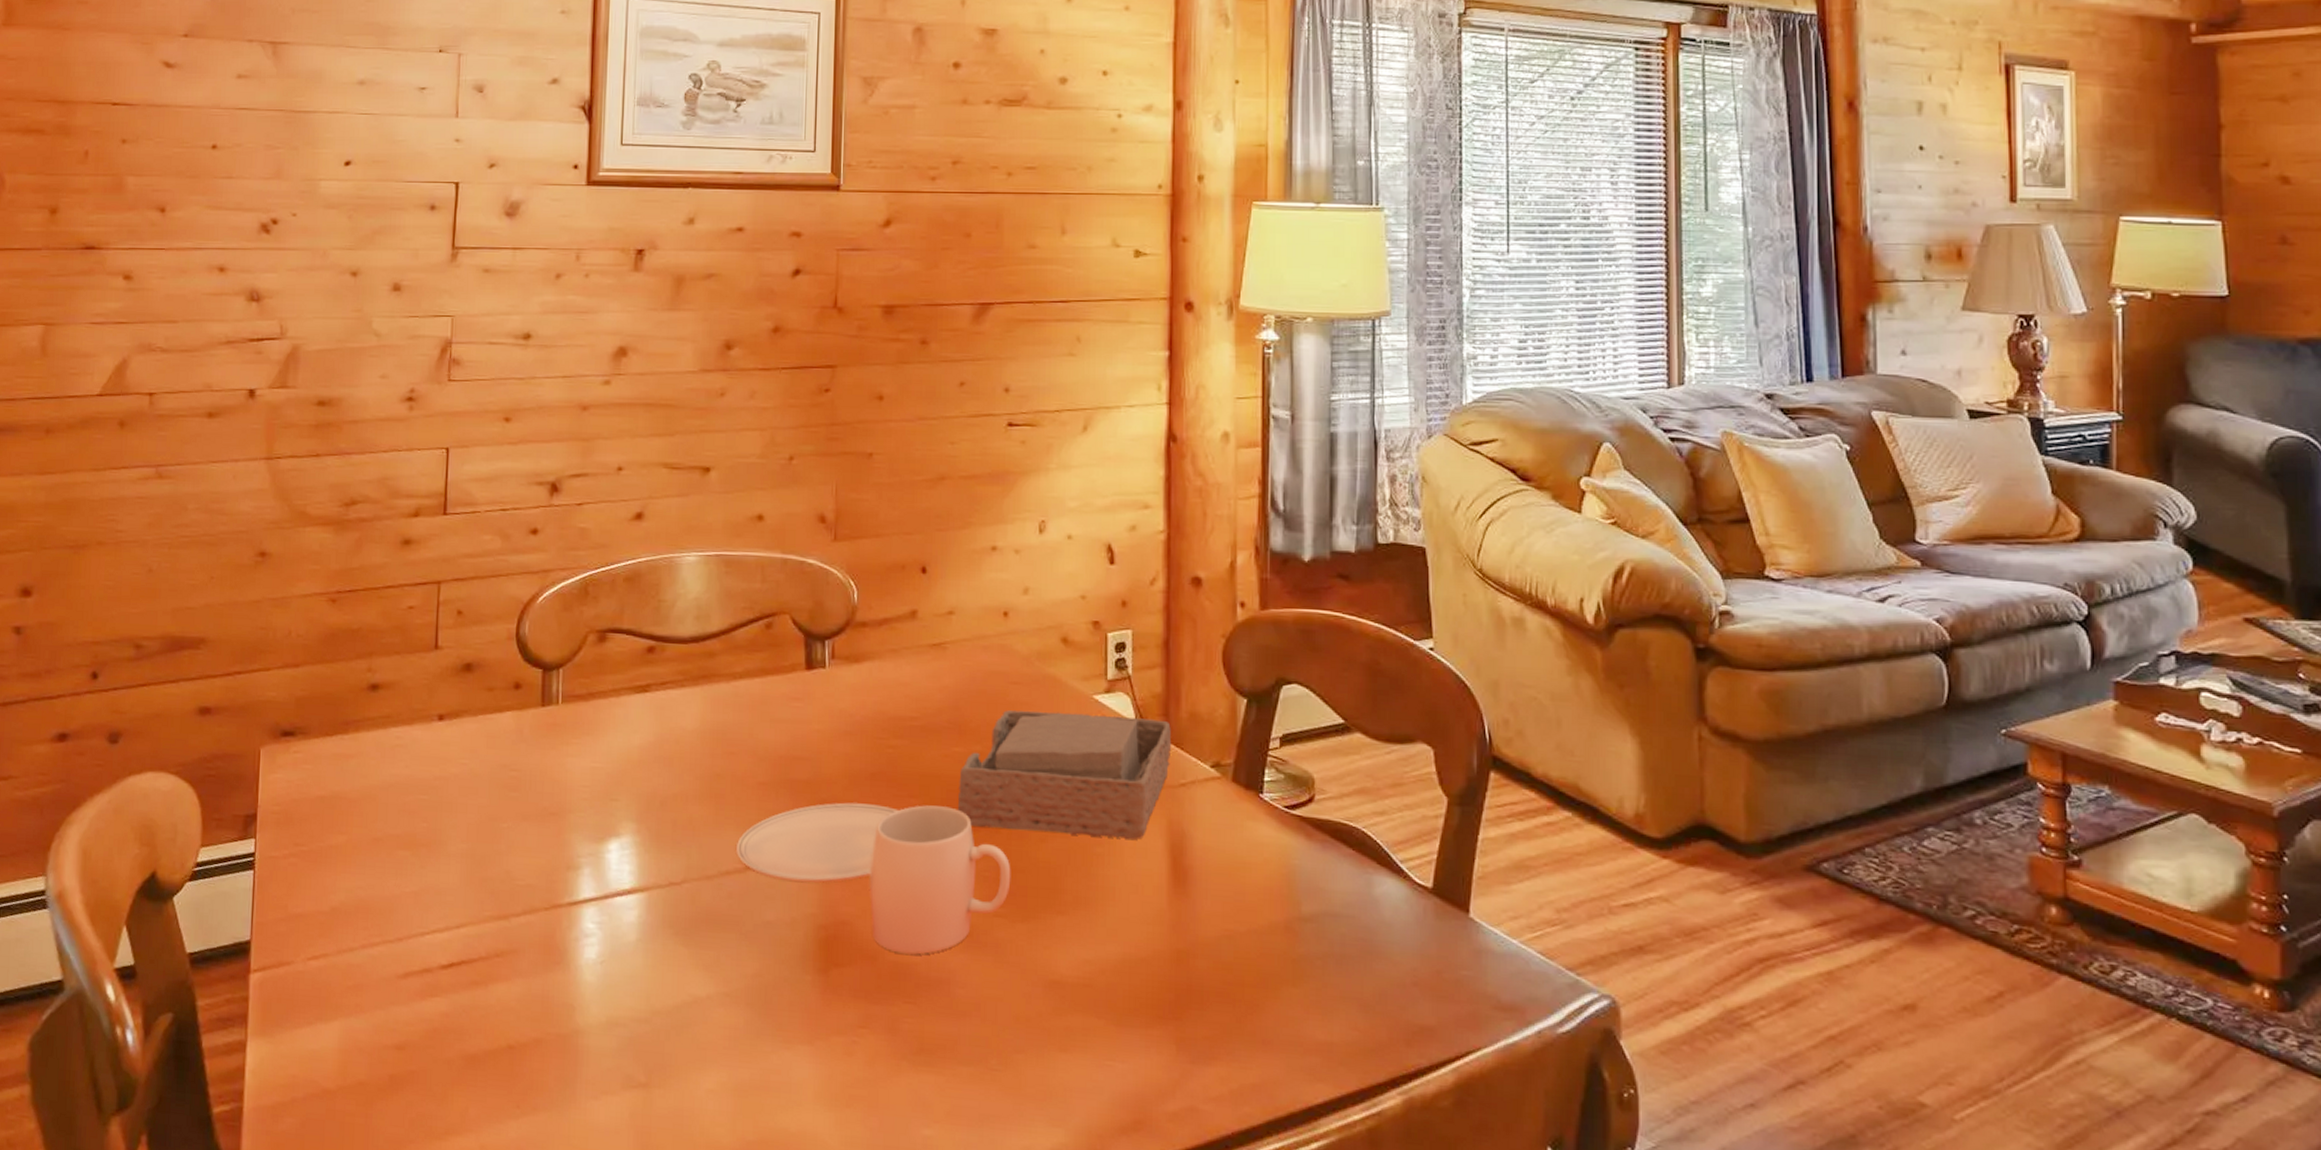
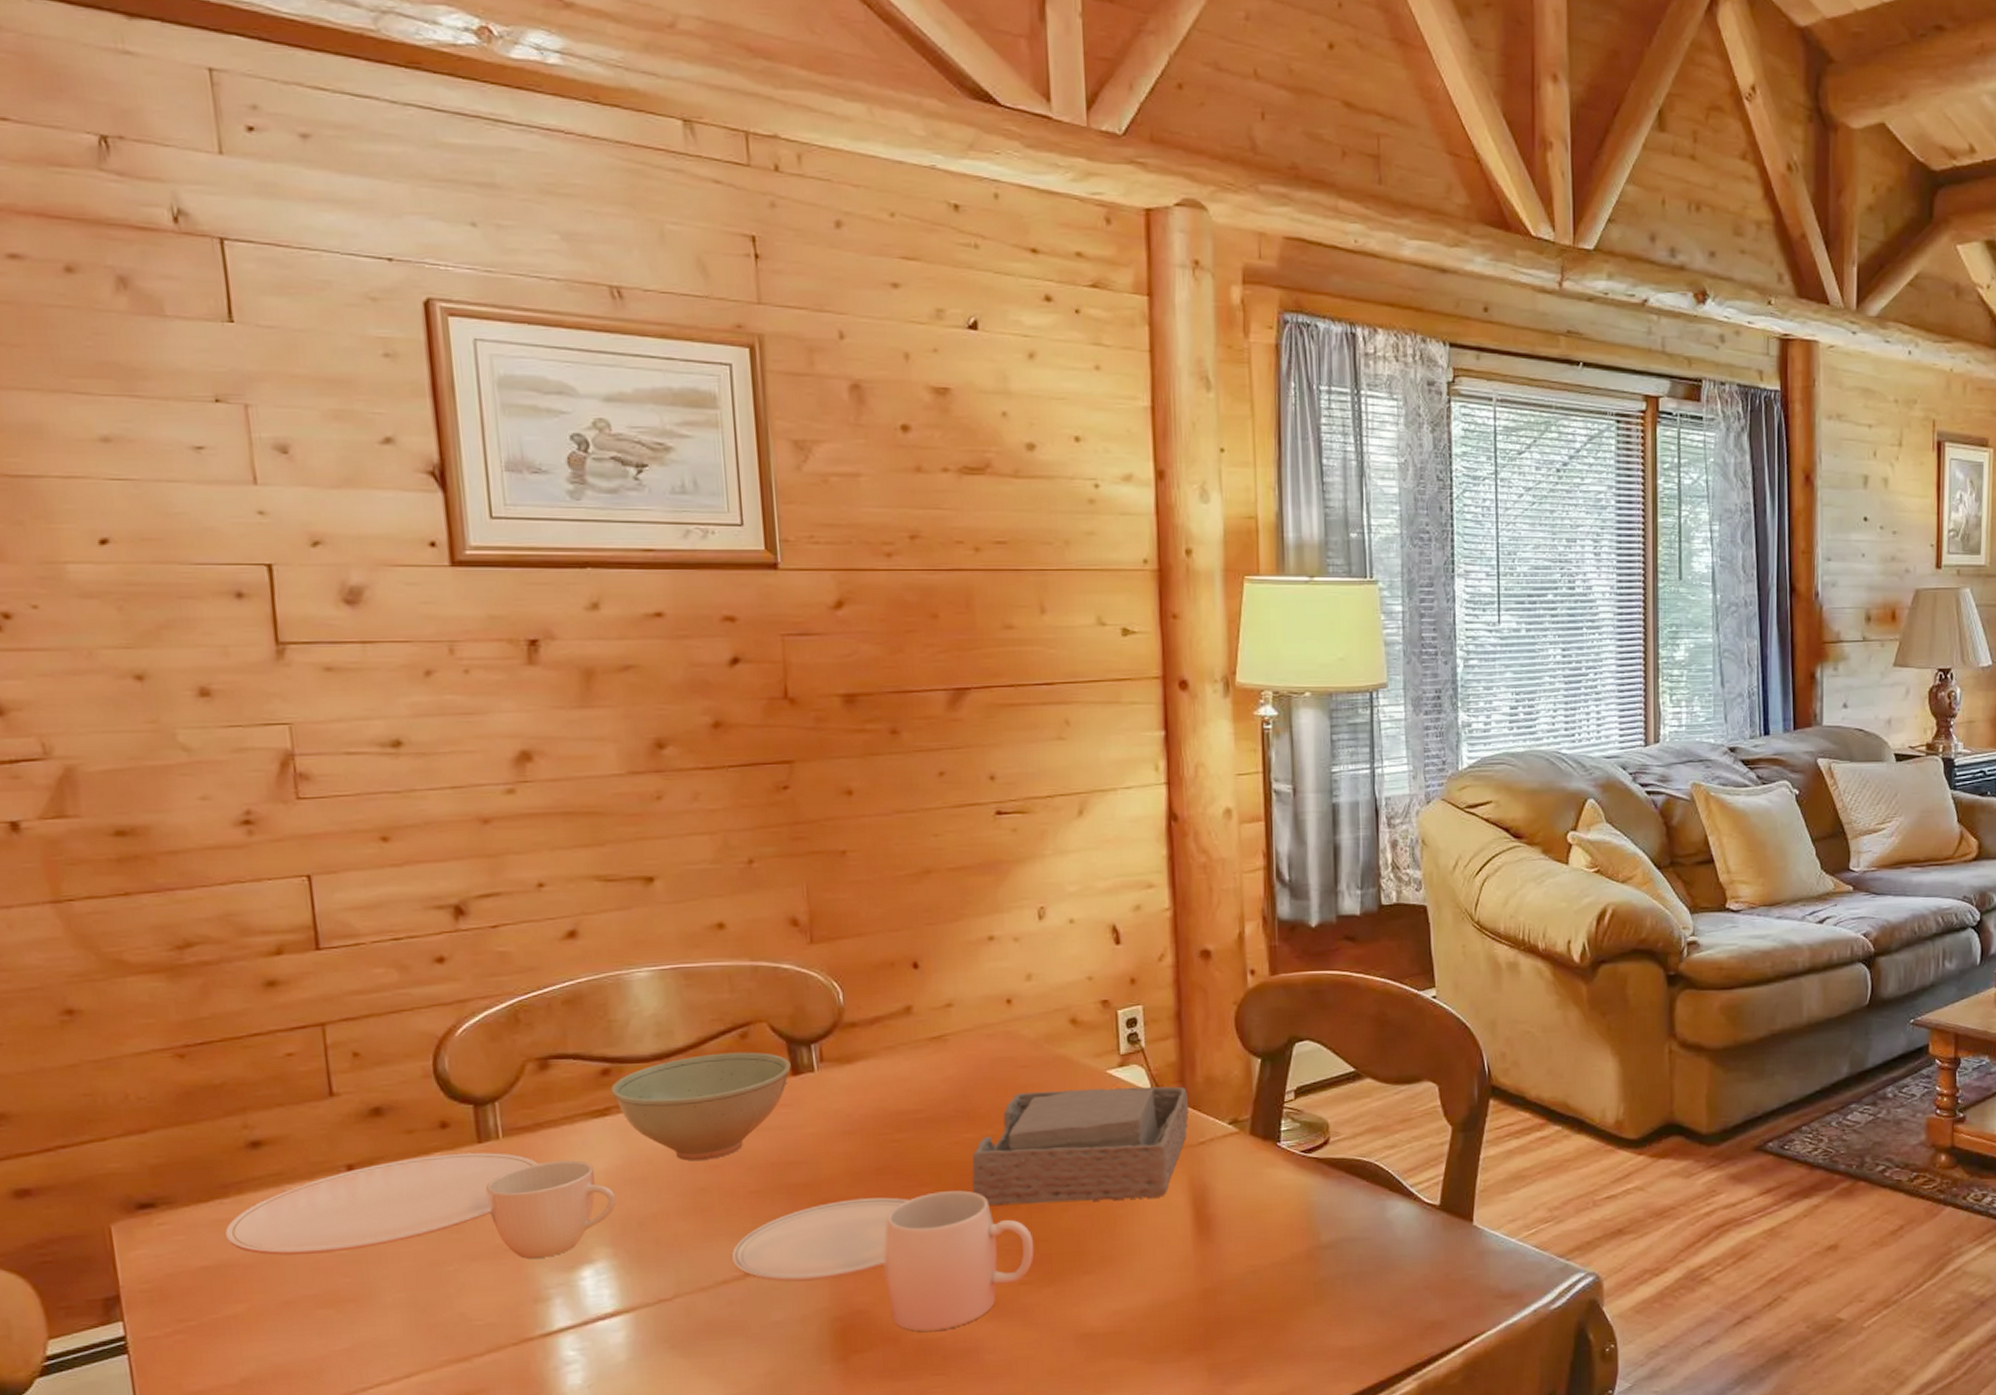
plate: none [341,714,587,797] -> present [225,1152,539,1256]
cup: none [541,731,646,826] -> present [485,1160,617,1259]
bowl: none [653,641,806,746] -> present [611,1052,791,1161]

